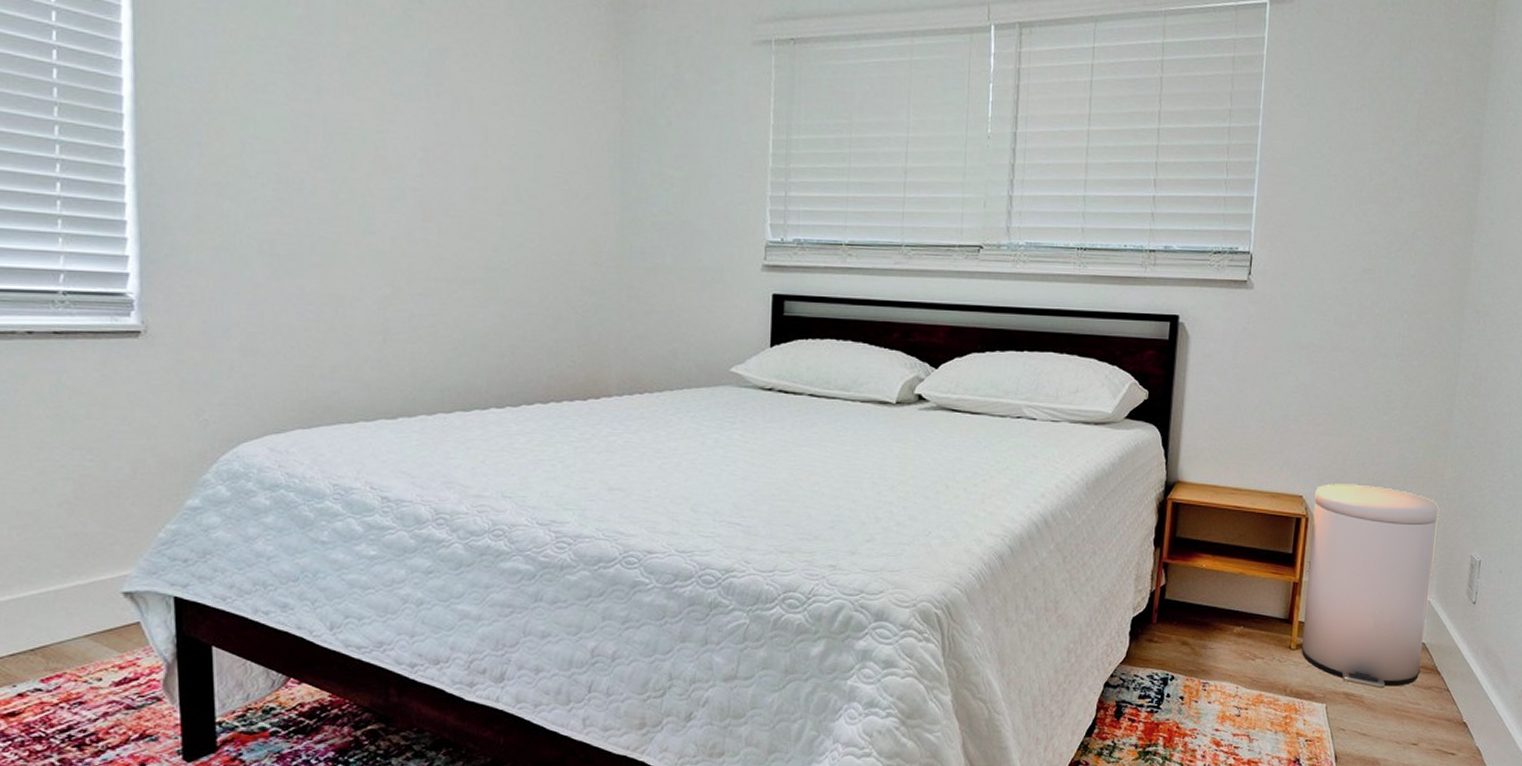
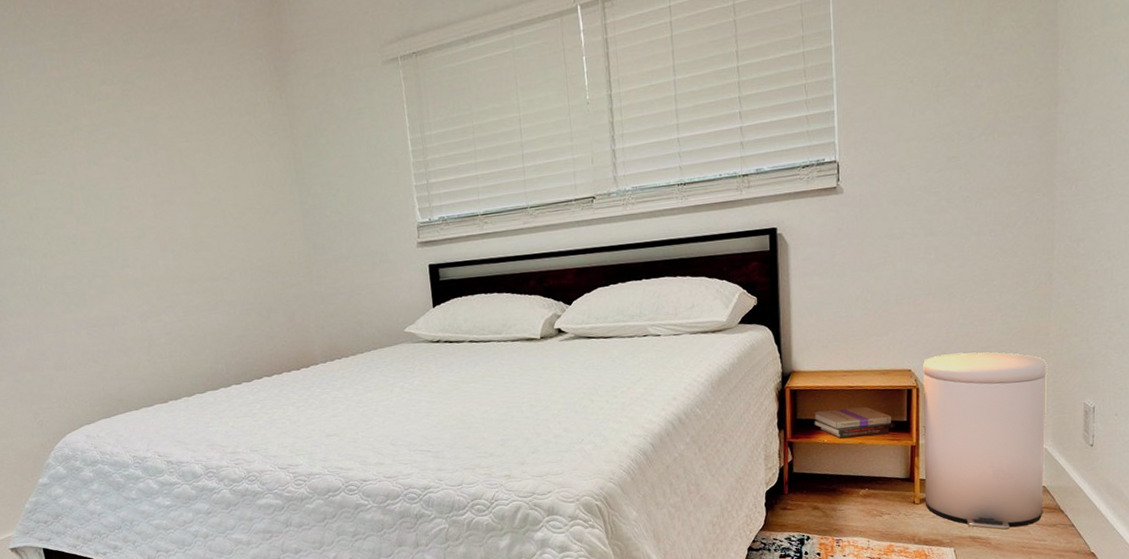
books: none [1194,531,1281,565] -> present [814,406,896,439]

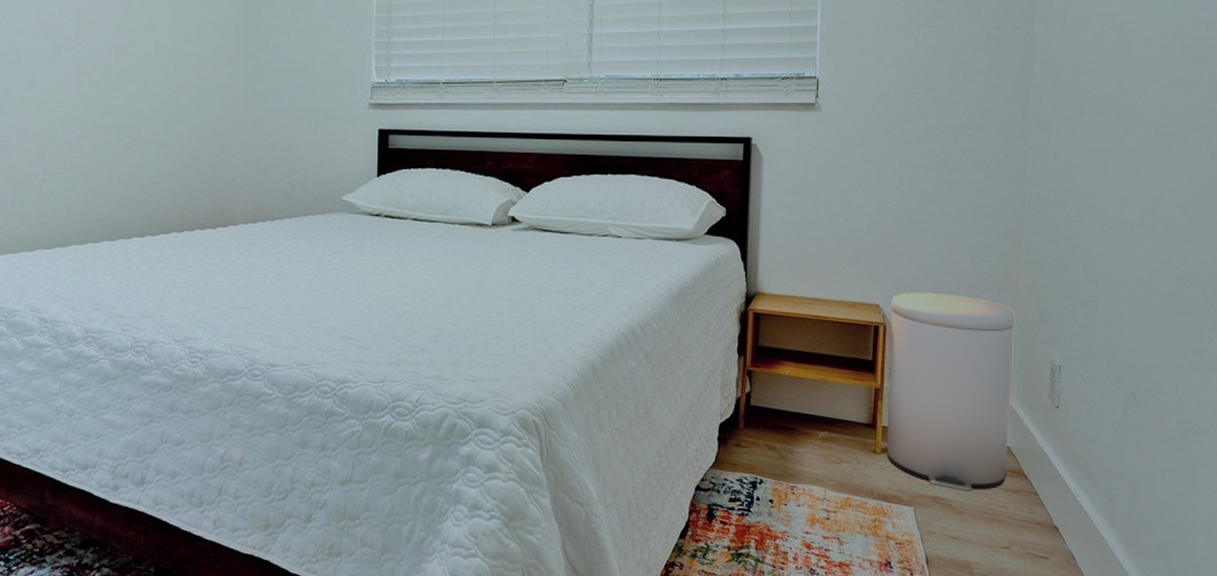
books: present [814,406,896,439] -> none [776,340,861,372]

